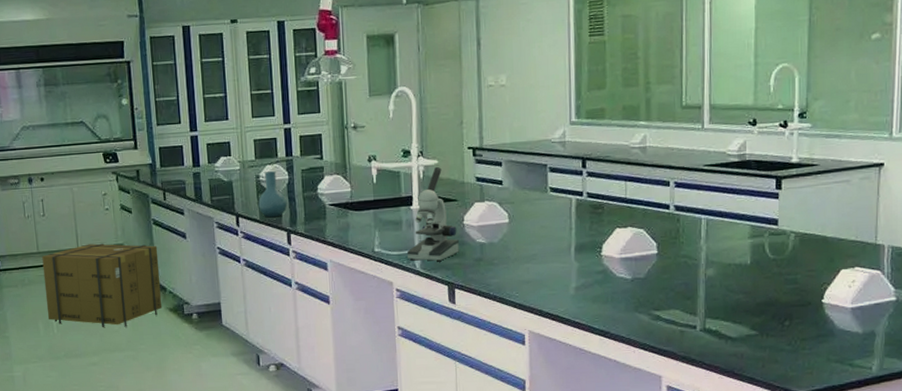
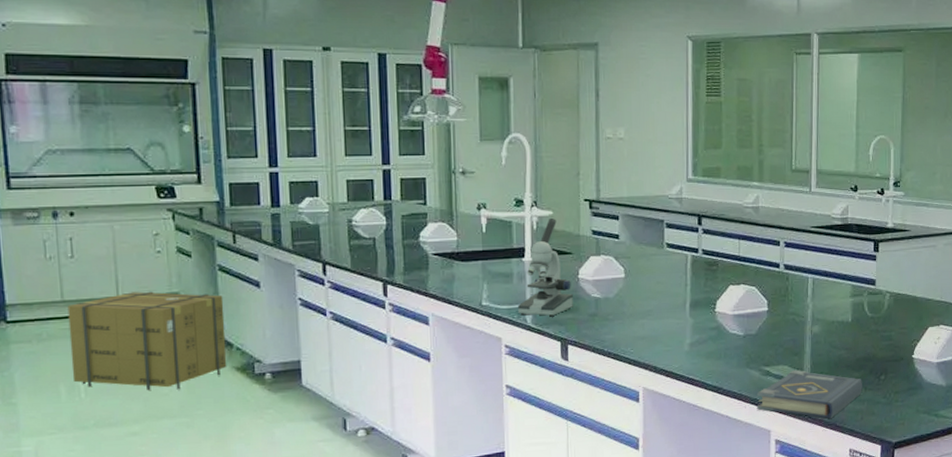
flask: present [257,171,288,218] -> none [348,216,384,267]
book: none [646,314,764,366] -> present [756,369,862,419]

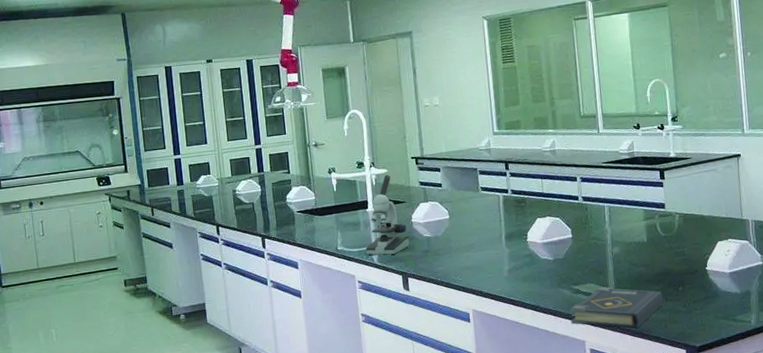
cardboard box: present [67,291,227,390] -> none [41,255,153,333]

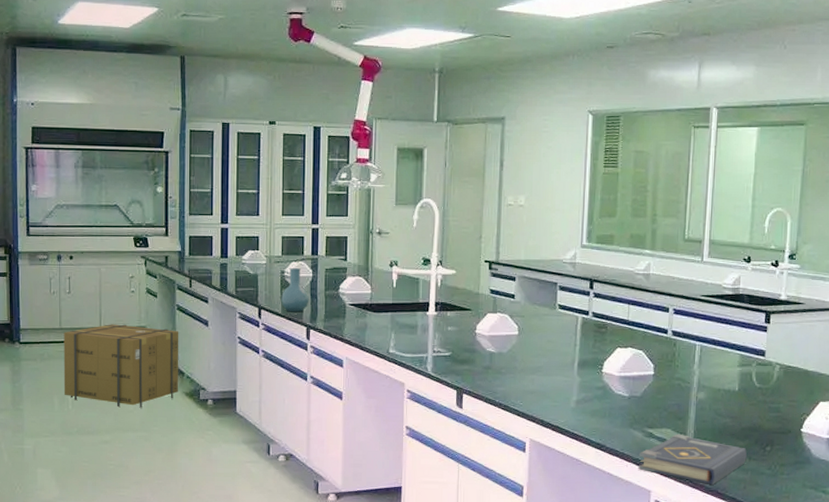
cardboard box: none [41,255,153,333] -> present [63,324,179,408]
flask: none [235,185,261,226] -> present [280,268,309,313]
microscope: present [366,174,410,256] -> none [420,276,470,367]

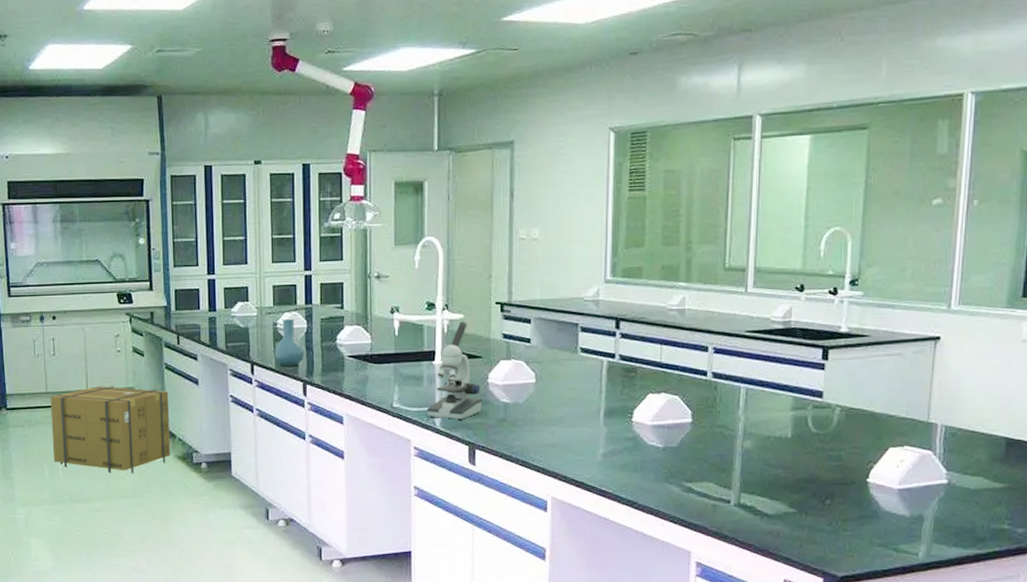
microscope: none [420,276,470,367] -> present [428,321,482,421]
book: present [638,433,747,486] -> none [675,487,803,545]

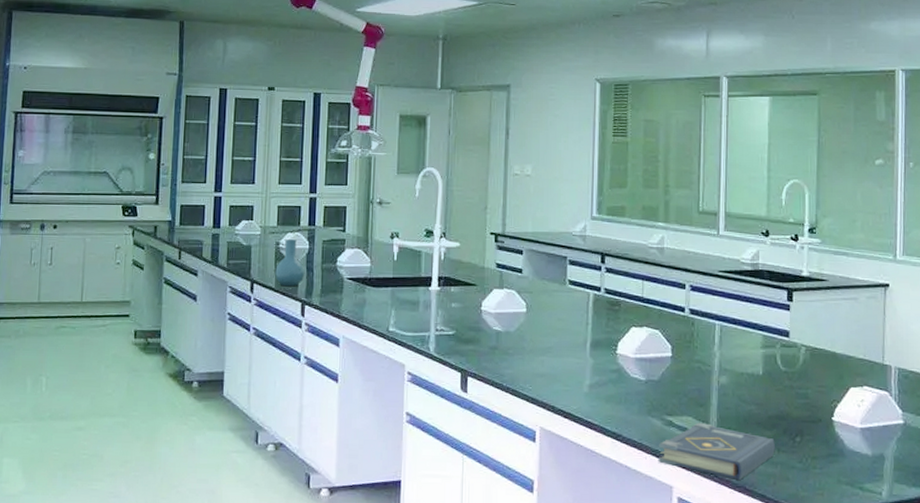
cardboard box: present [50,386,171,474] -> none [38,298,165,391]
microscope: present [428,321,482,421] -> none [422,249,475,347]
book: none [675,487,803,545] -> present [658,422,775,481]

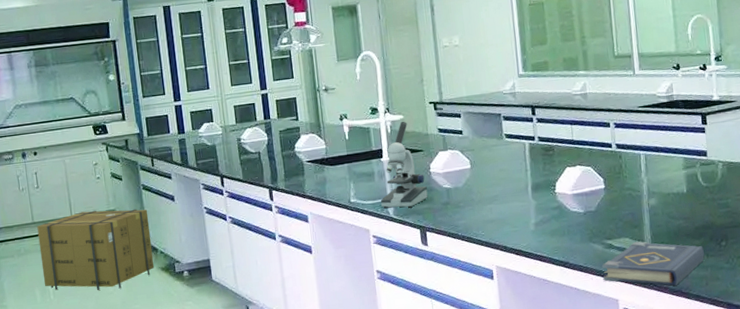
cardboard box: none [38,298,165,391] -> present [37,209,155,290]
flask: present [274,239,305,287] -> none [240,134,268,177]
microscope: none [422,249,475,347] -> present [381,121,428,209]

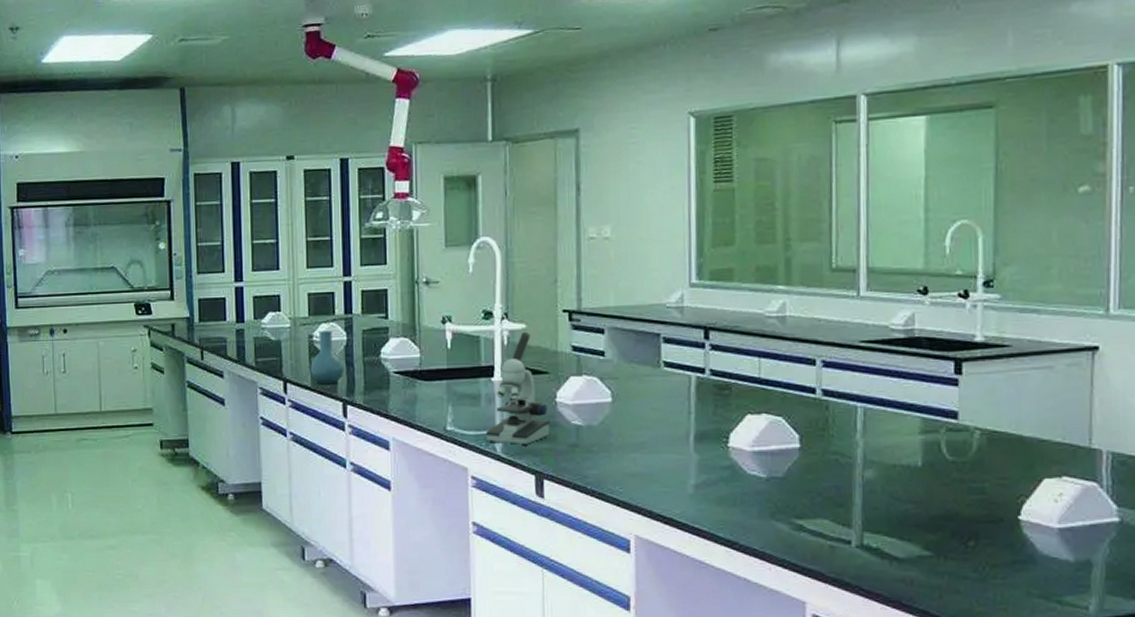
cardboard box: present [37,209,155,290] -> none [60,407,194,506]
flask: none [240,134,268,177] -> present [309,331,345,385]
book: present [601,241,705,286] -> none [785,525,940,595]

